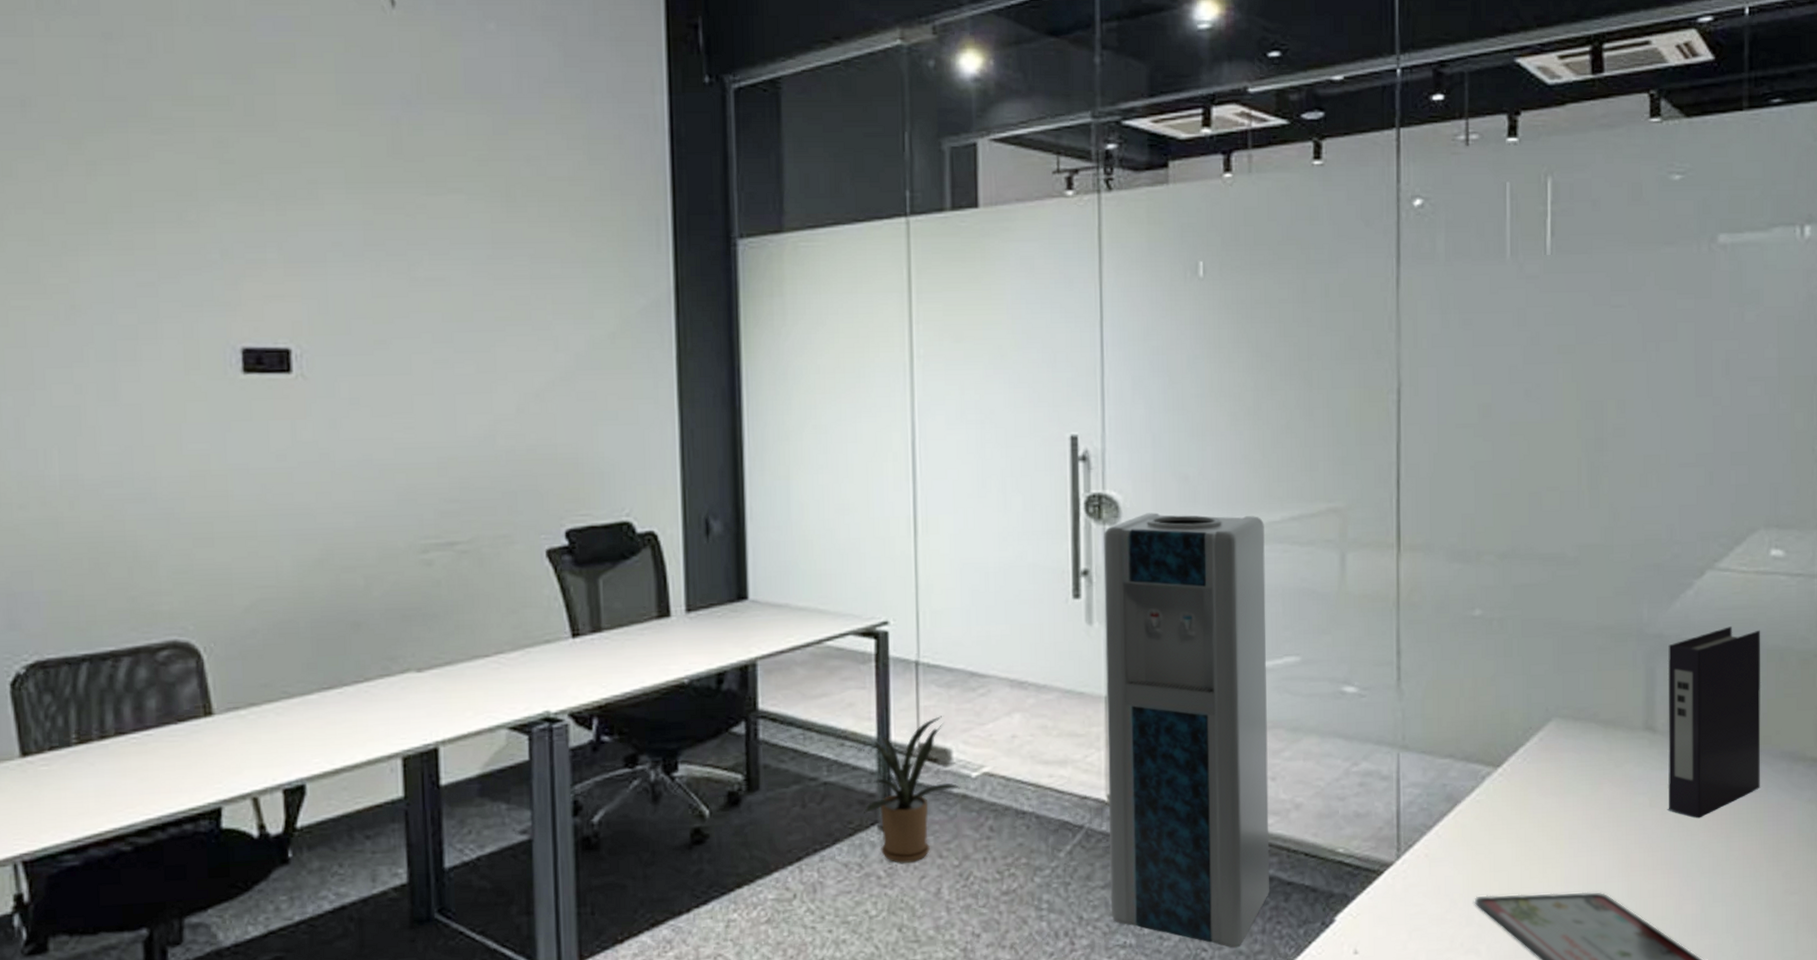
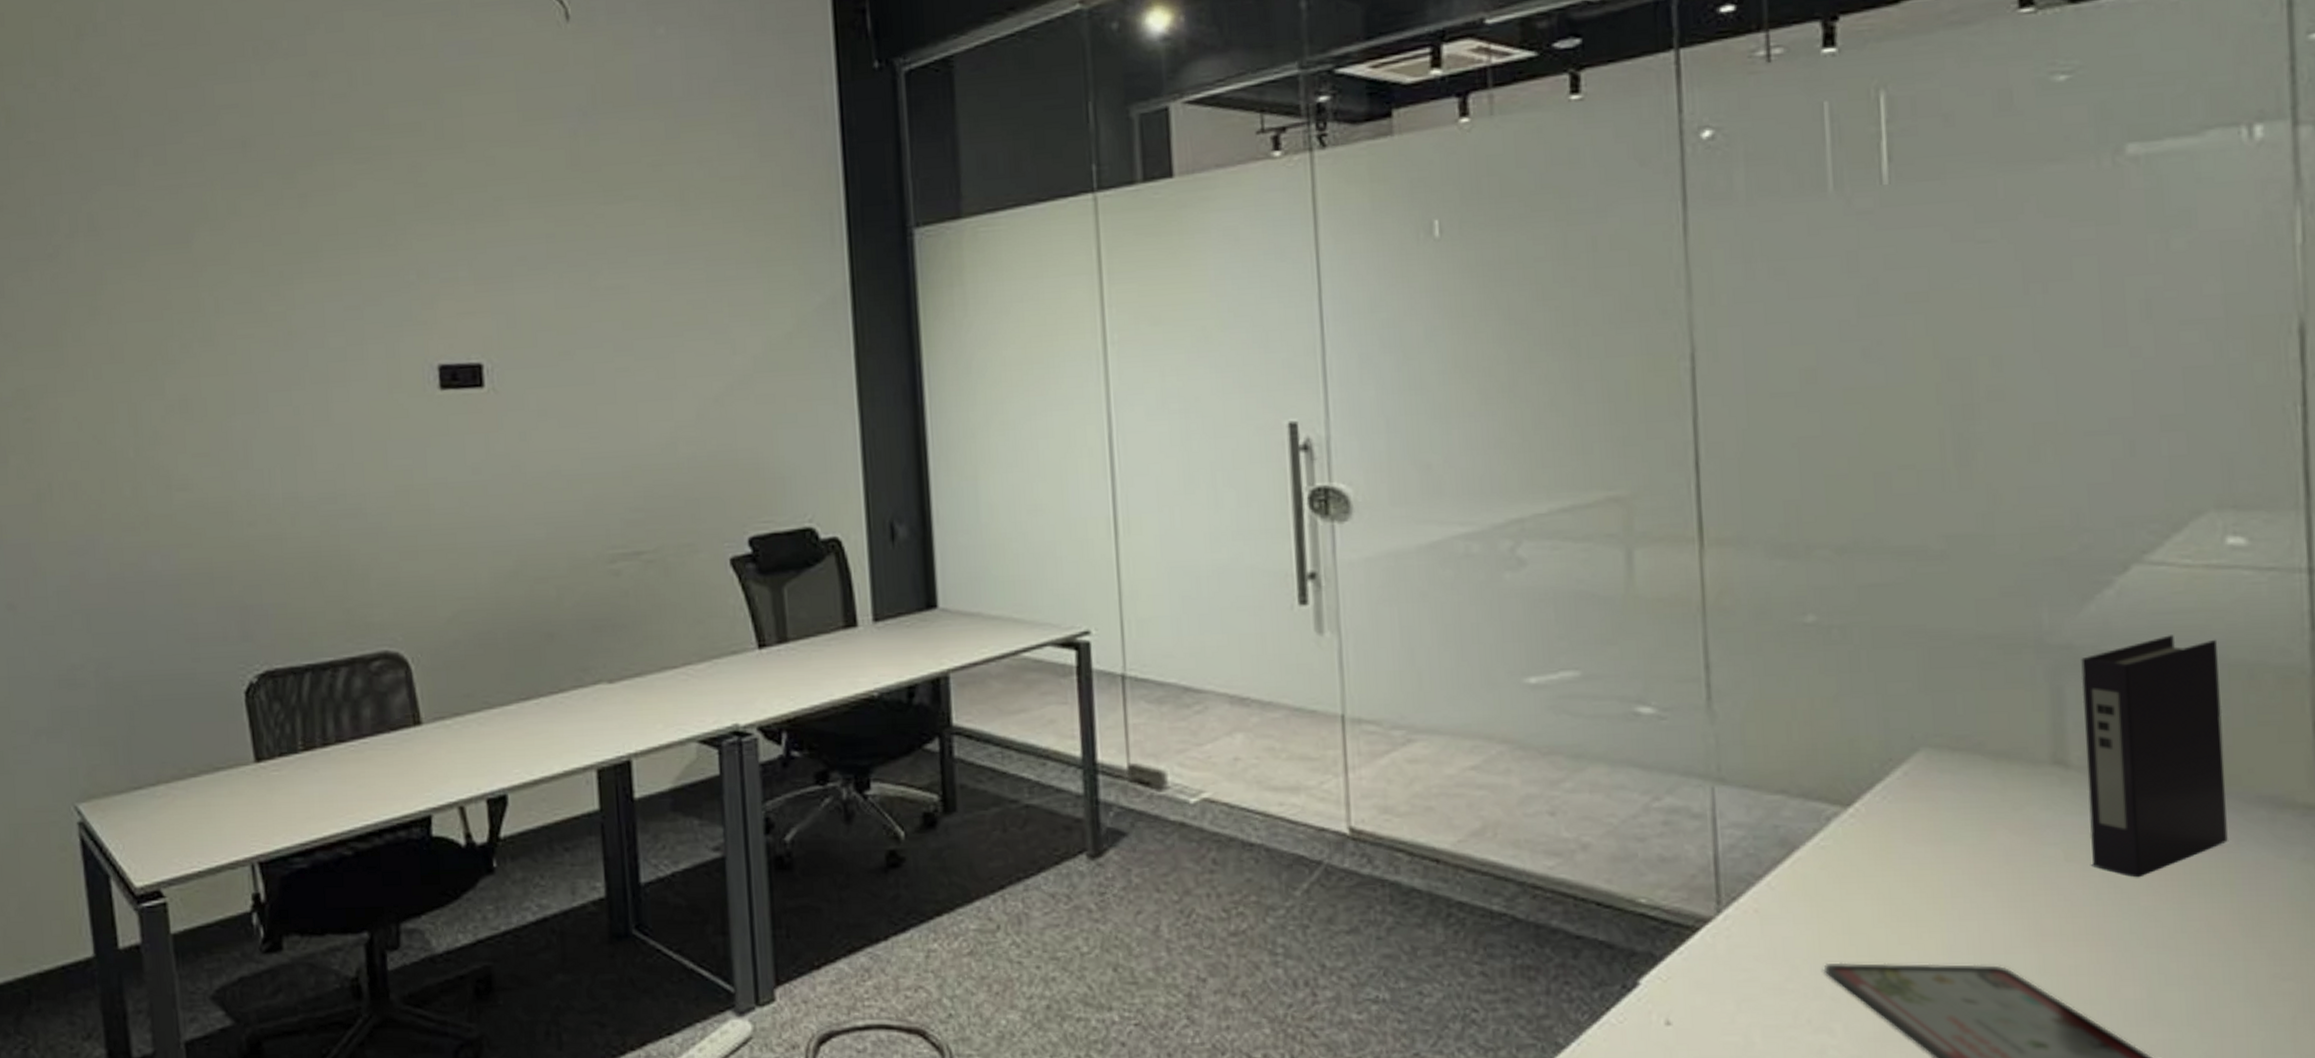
house plant: present [837,716,962,863] -> none [1038,735,1180,896]
water cooler: present [1103,512,1270,948] -> none [1331,506,1553,1010]

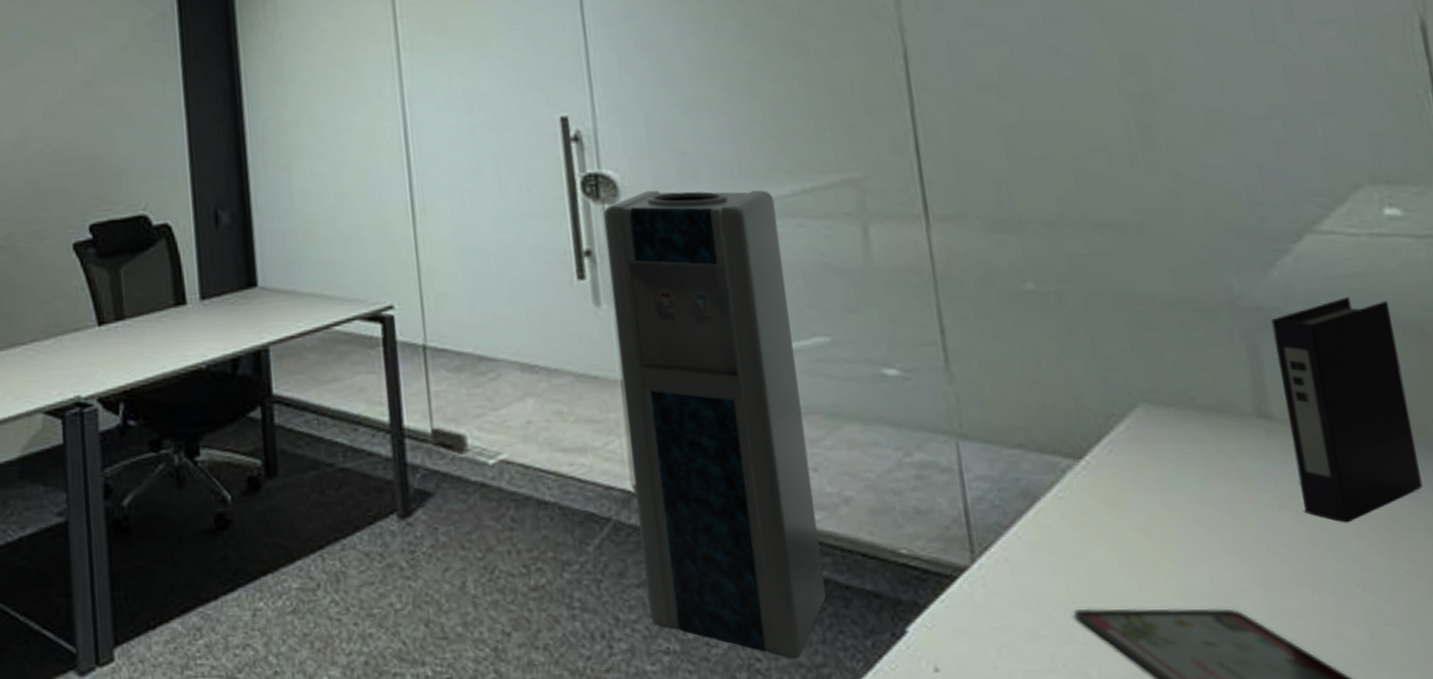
water cooler: none [1331,506,1553,1010] -> present [603,190,826,659]

